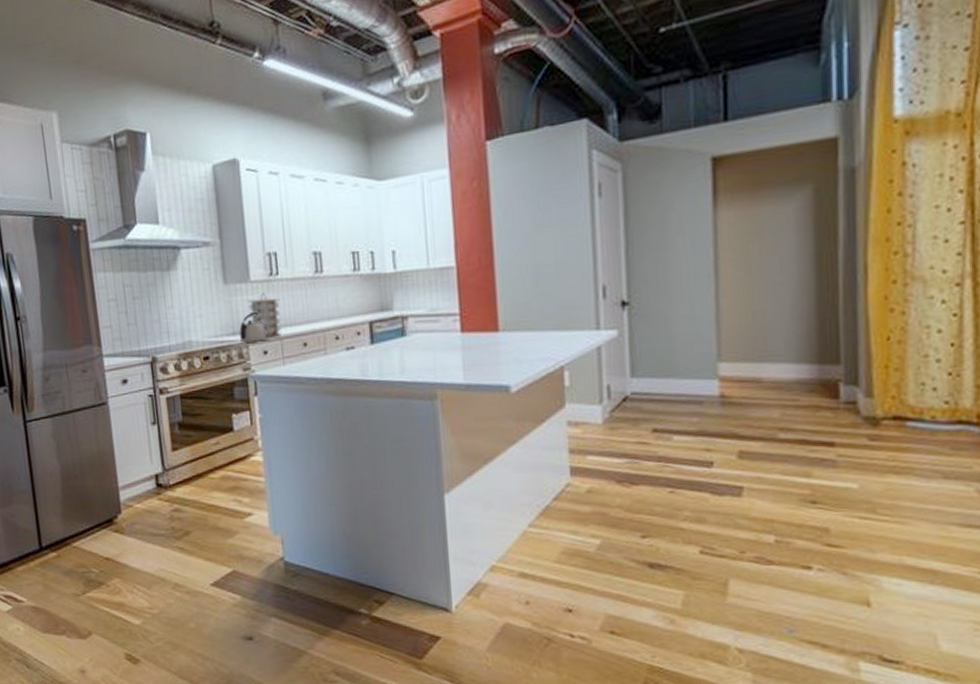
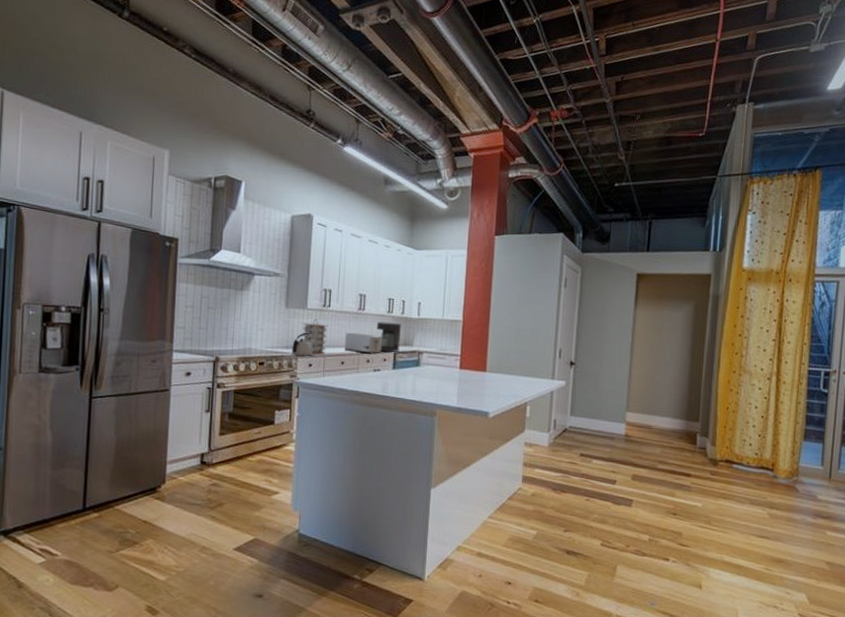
toaster: none [303,302,352,329] -> present [344,332,382,354]
coffee maker: none [341,282,376,324] -> present [377,321,401,353]

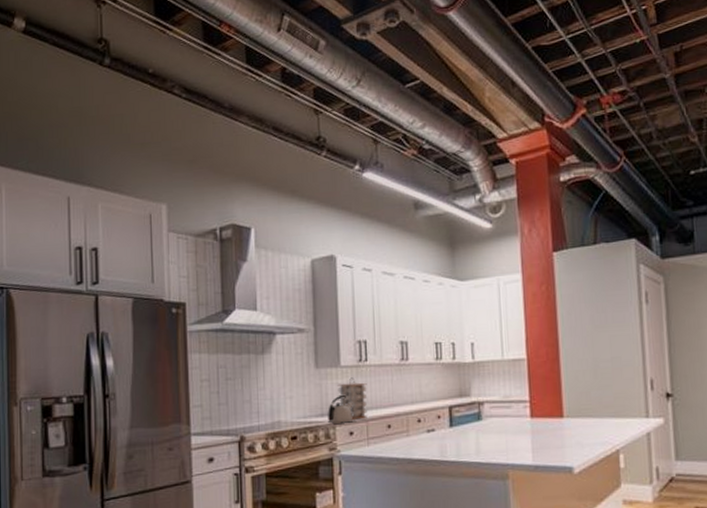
toaster: present [344,332,382,354] -> none [388,388,433,412]
coffee maker: present [377,321,401,353] -> none [425,370,456,408]

